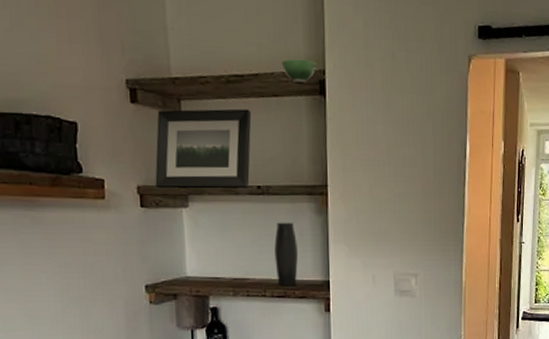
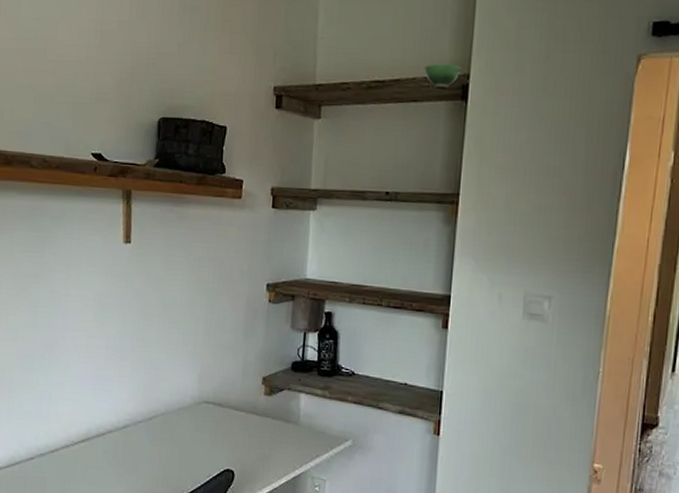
picture frame: present [155,108,252,189] -> none [288,114,389,194]
vase: present [274,222,298,287] -> none [395,230,421,298]

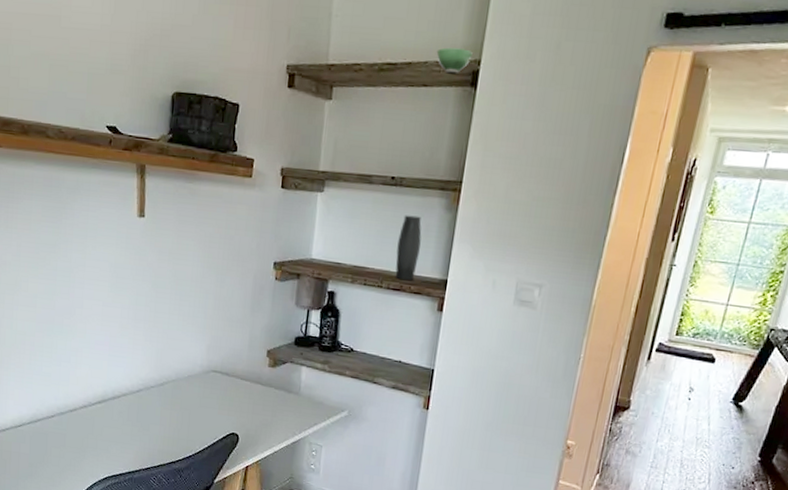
vase: none [395,230,421,298] -> present [395,215,422,281]

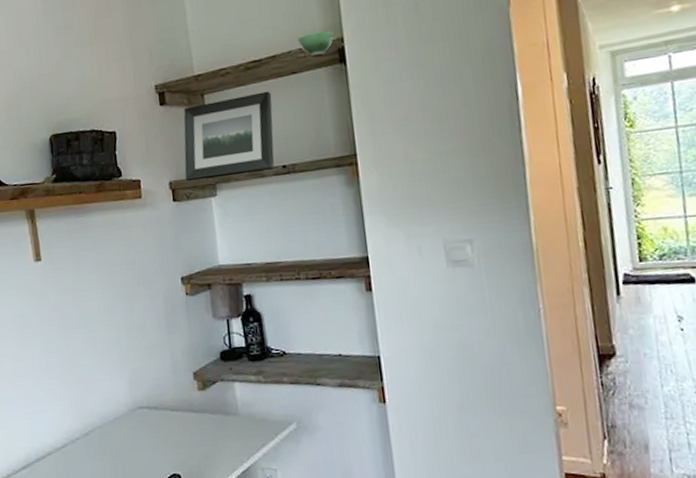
picture frame: none [297,95,398,178] -> present [183,91,274,182]
vase: present [395,215,422,281] -> none [304,198,333,268]

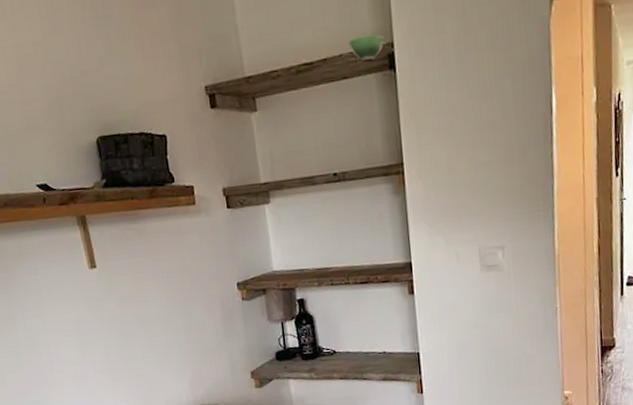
picture frame: present [183,91,274,182] -> none [235,96,326,188]

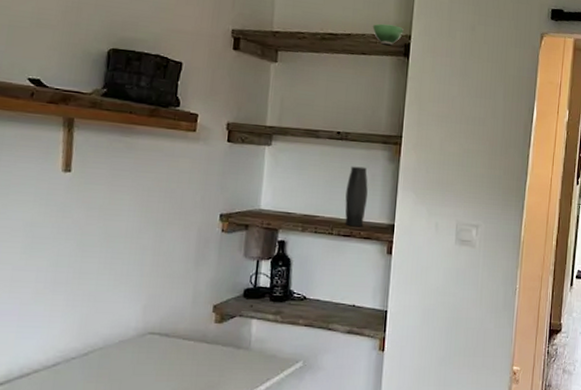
vase: none [354,206,379,273] -> present [345,166,368,227]

